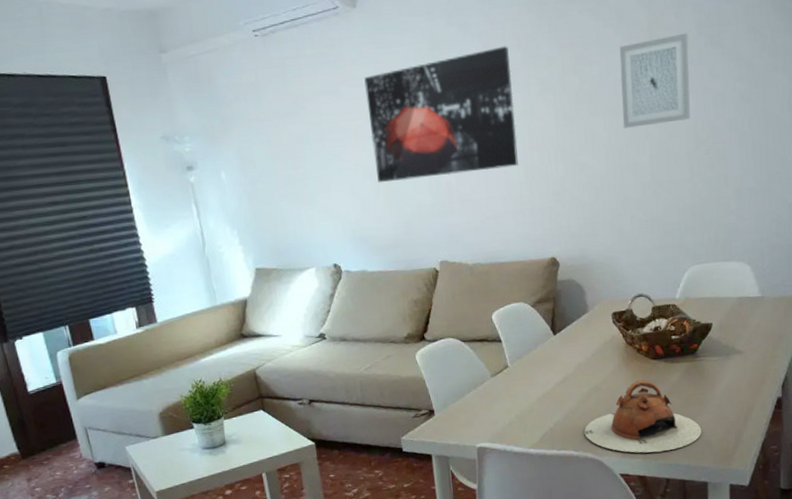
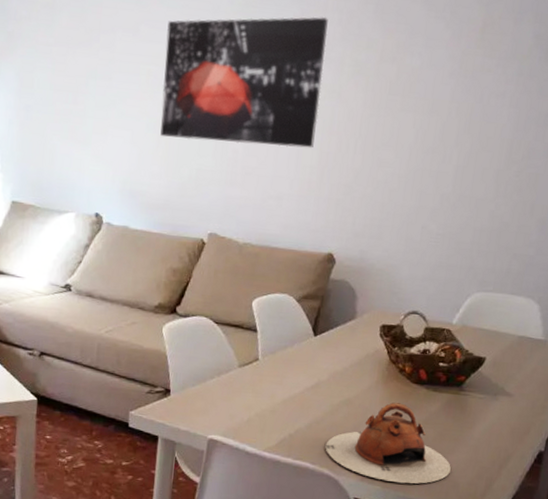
wall art: present [619,33,691,128] -> none [433,41,524,136]

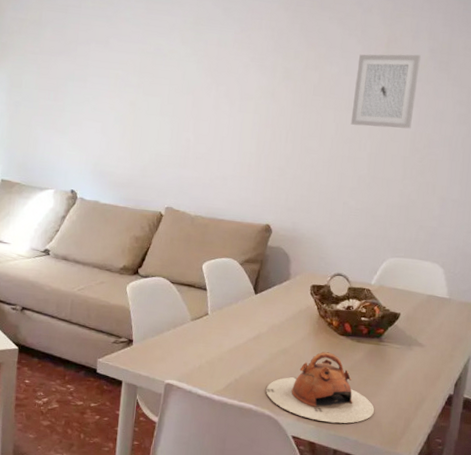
wall art: present [160,16,328,149] -> none [126,33,263,138]
wall art: none [433,41,524,136] -> present [350,54,421,129]

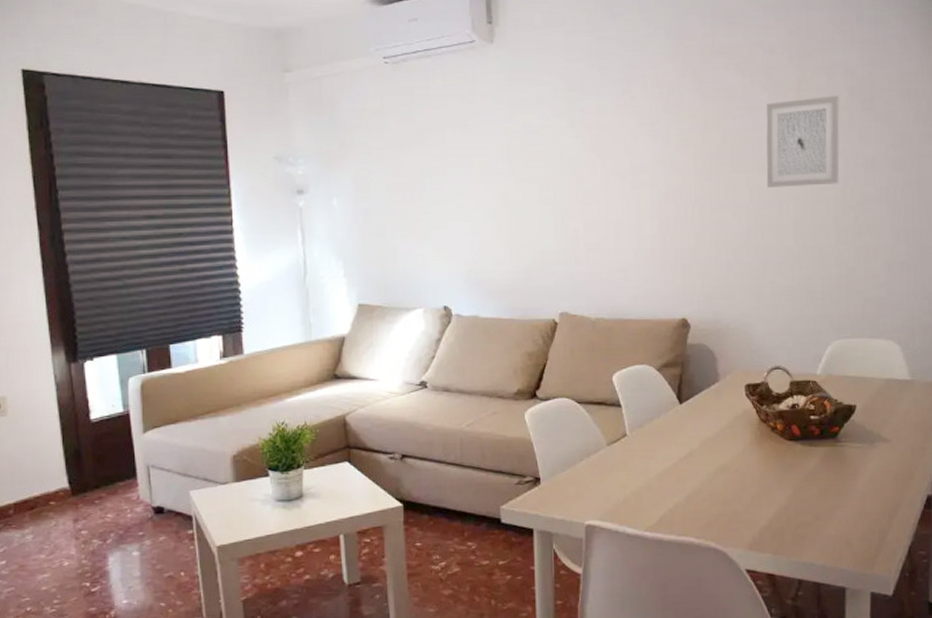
teapot: present [266,352,374,424] -> none [707,463,840,548]

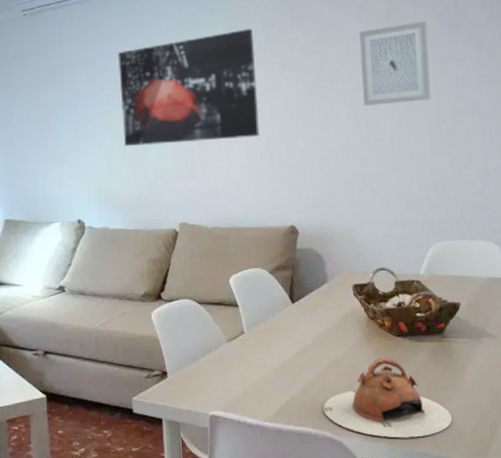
wall art: none [495,94,653,224] -> present [118,29,260,147]
teapot: none [707,463,840,548] -> present [323,357,452,438]

